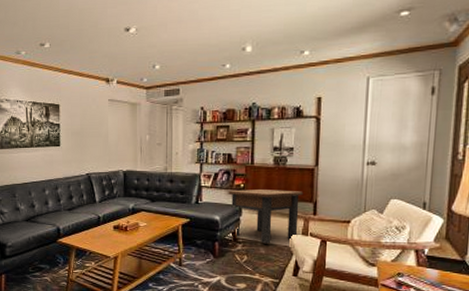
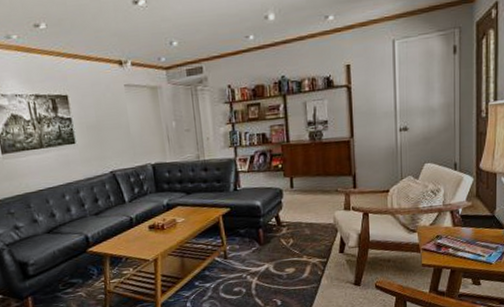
side table: present [228,189,304,244] -> none [266,165,342,224]

